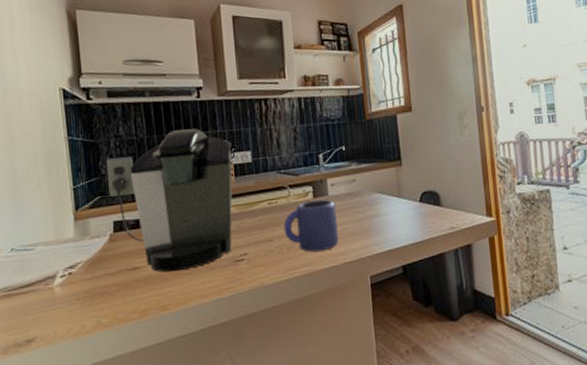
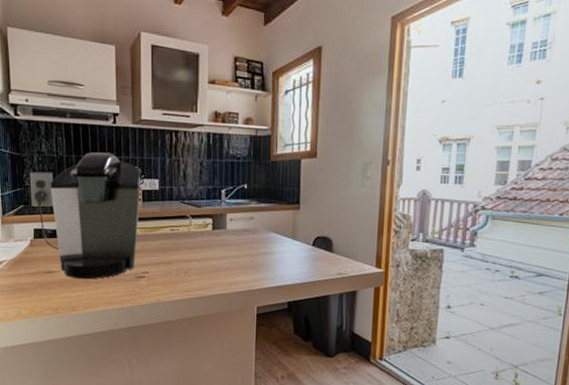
mug: present [283,199,339,252] -> none [182,232,232,279]

